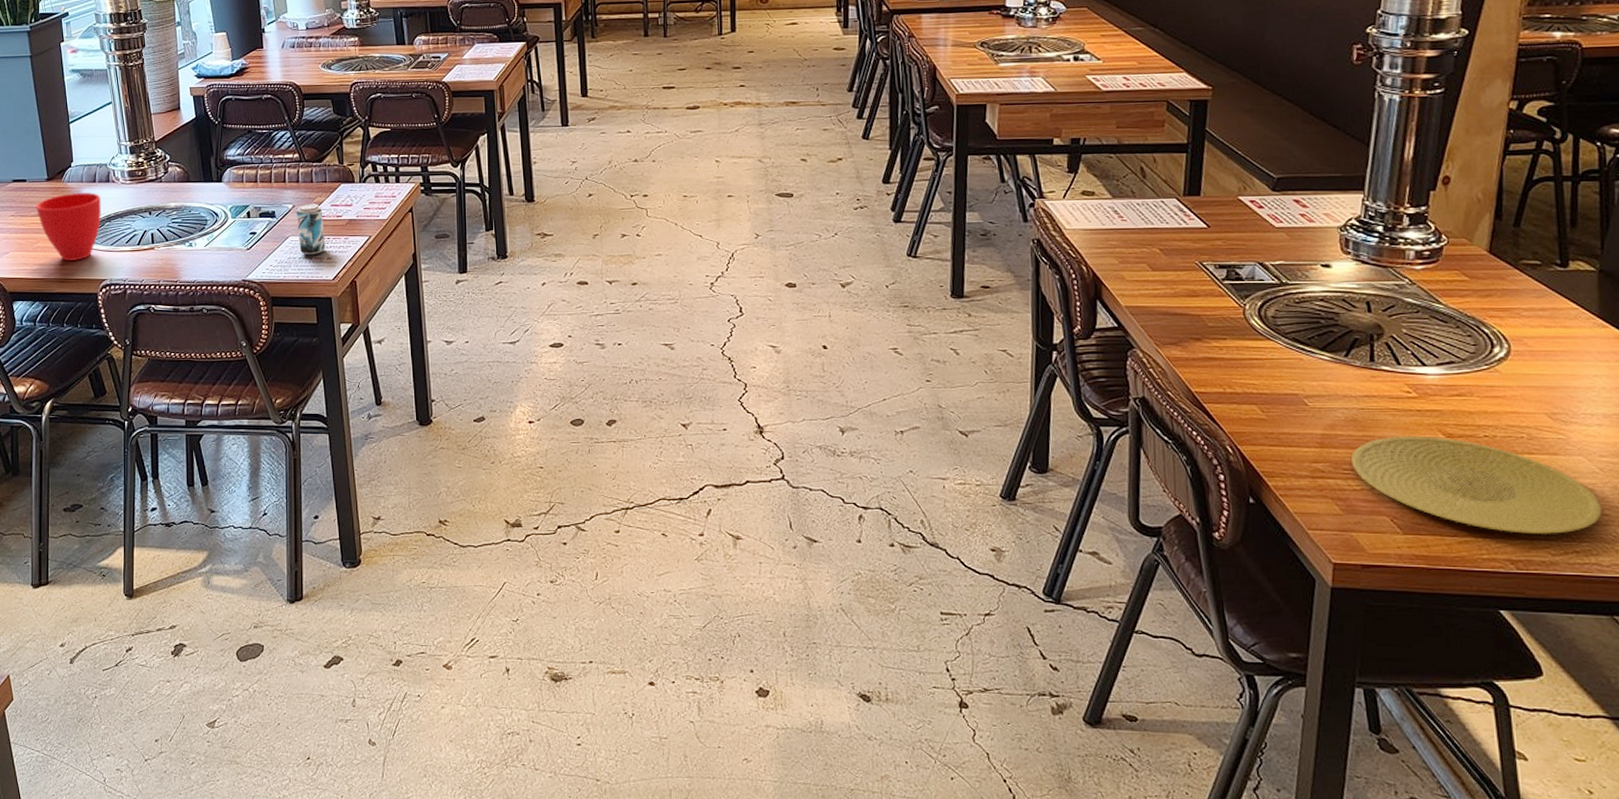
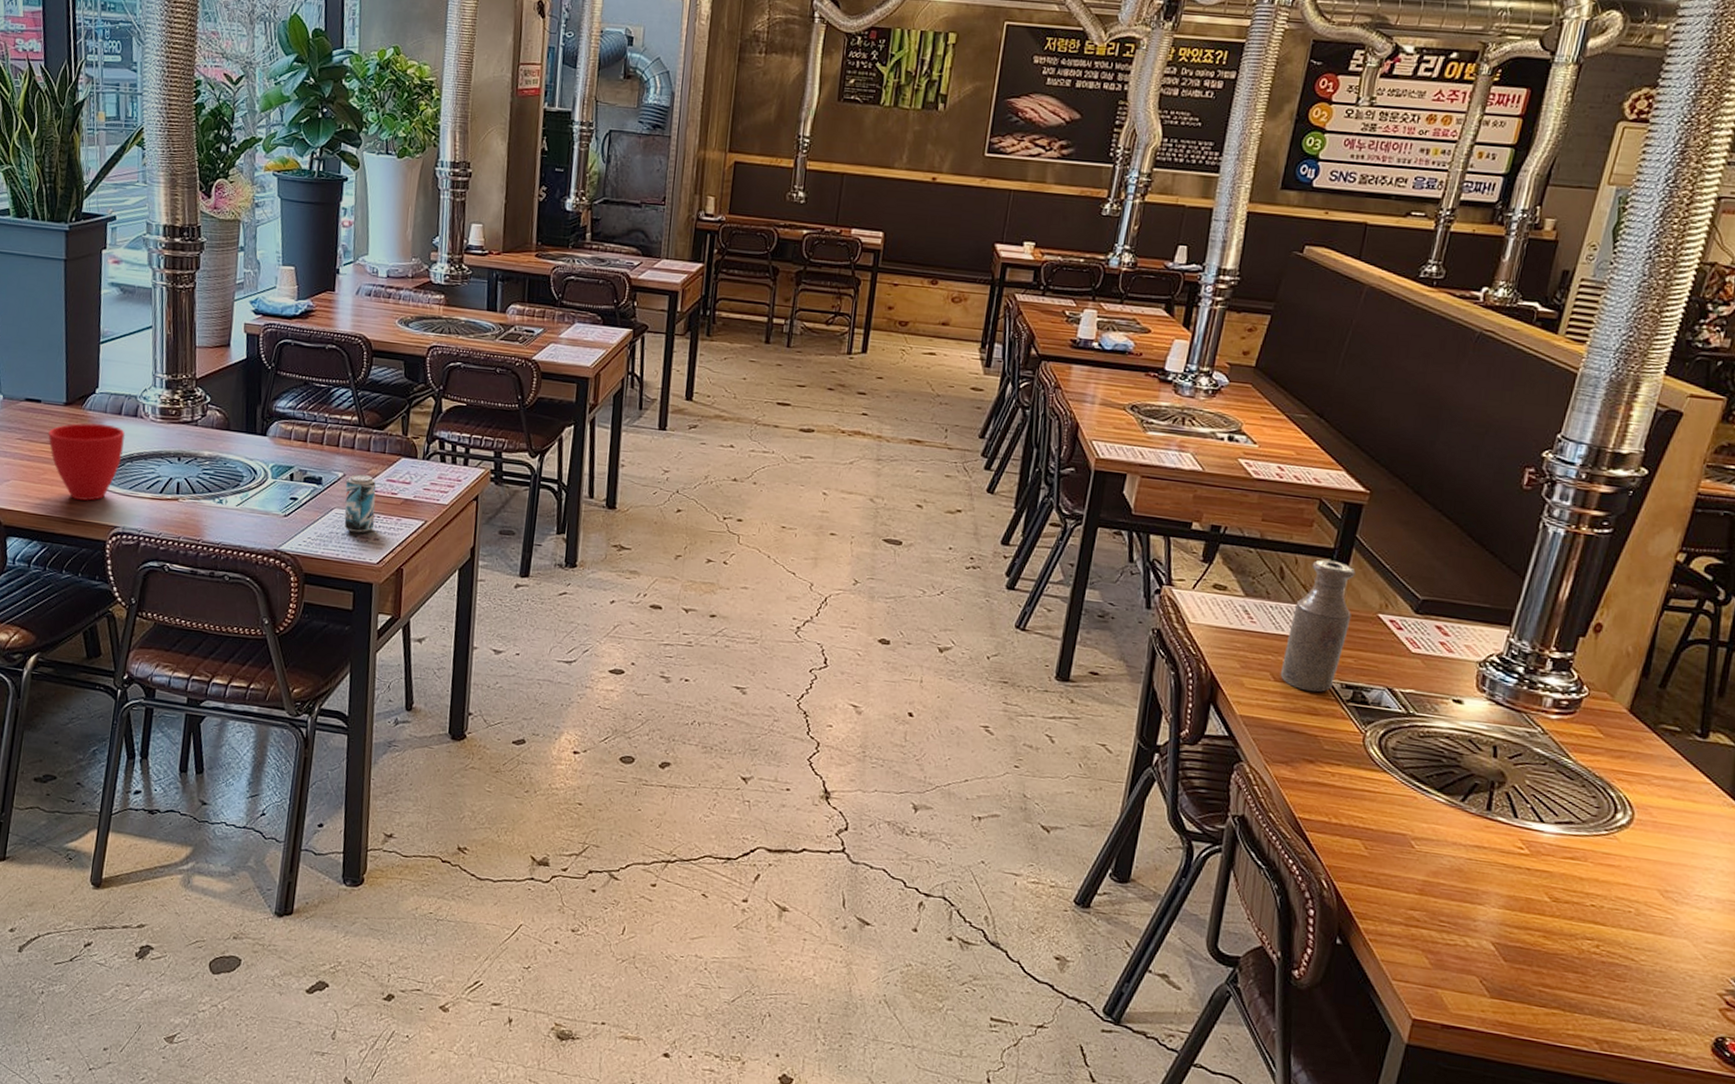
bottle: none [1156,154,1214,276] -> present [1280,559,1356,693]
plate: present [1351,436,1603,535] -> none [1449,892,1699,1019]

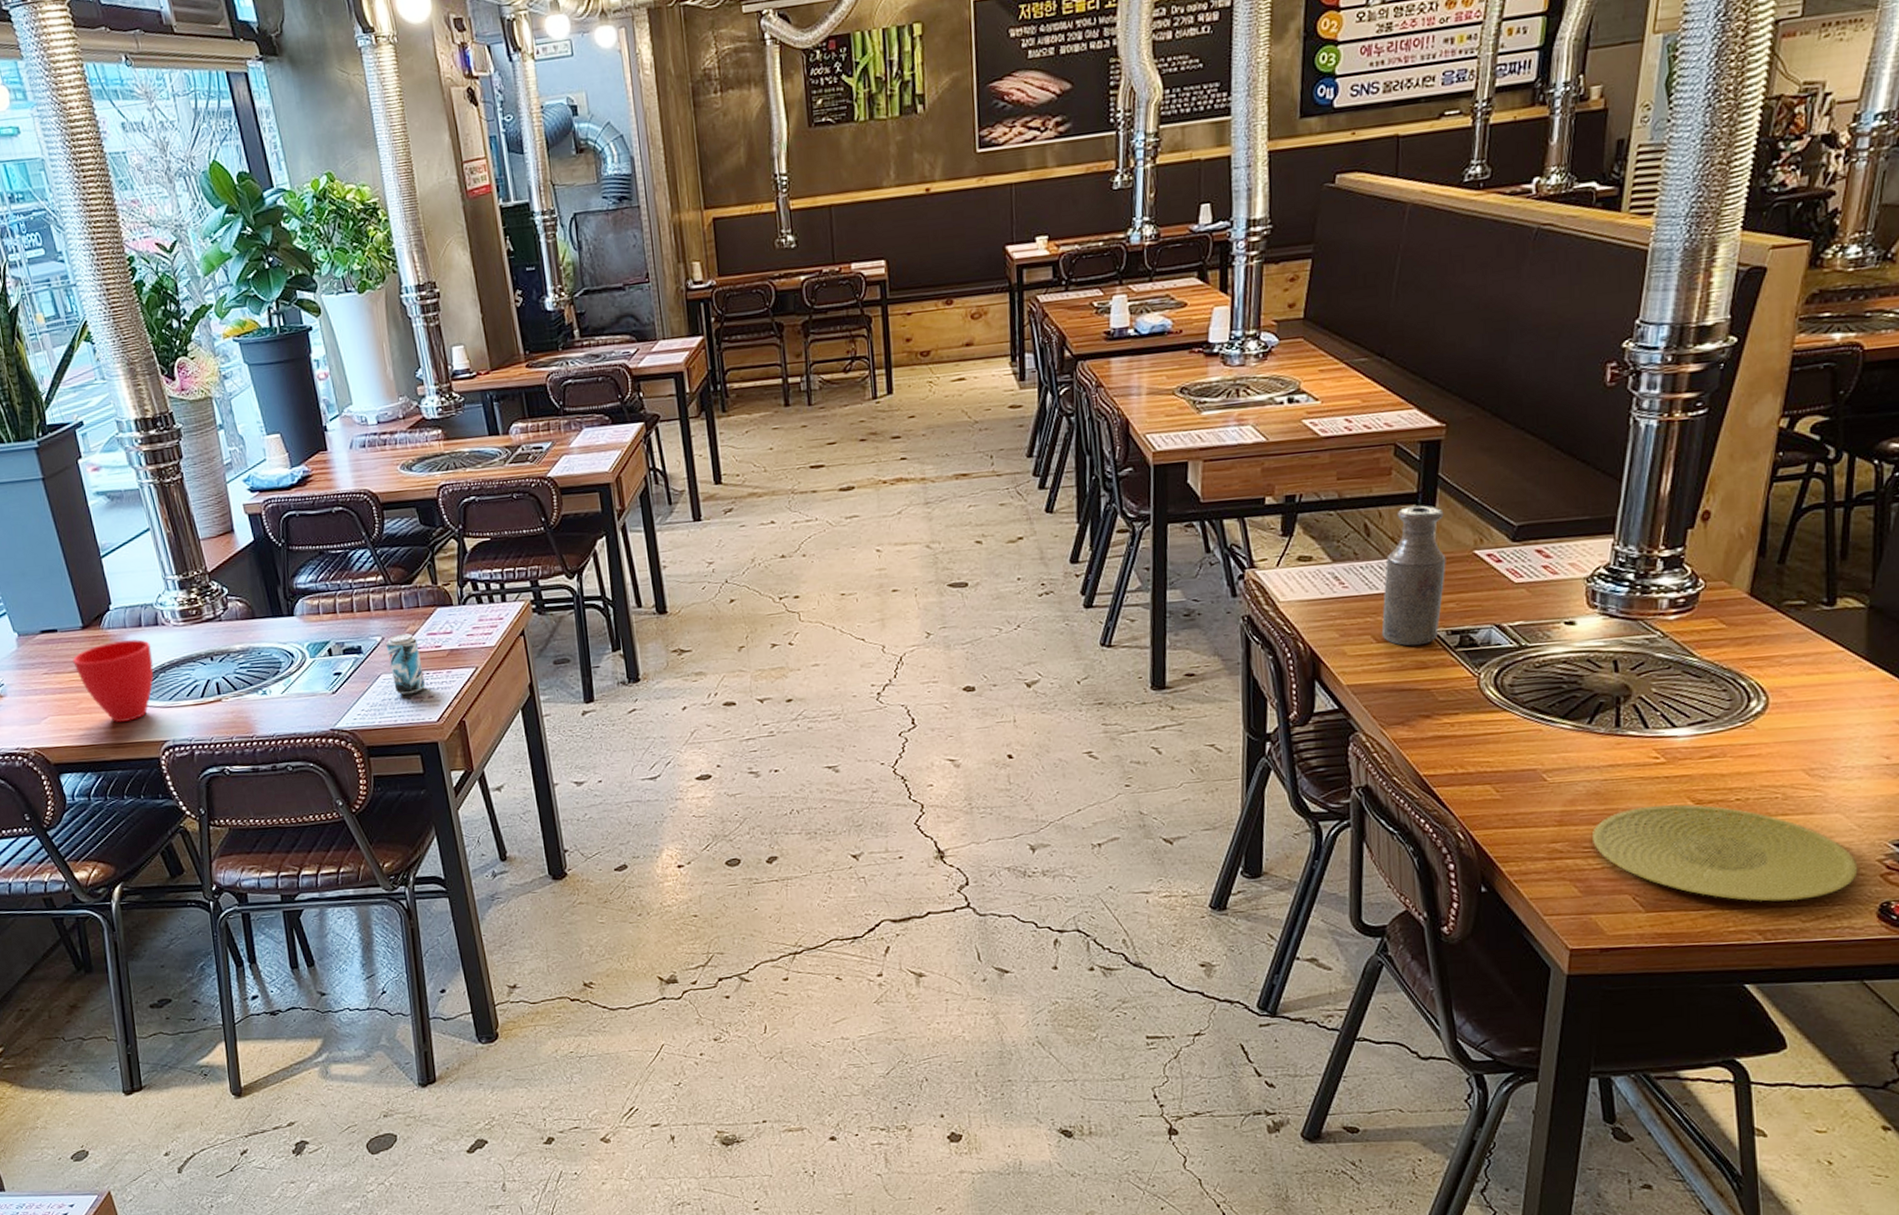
plate: none [1449,892,1699,1019] -> present [1592,804,1858,902]

